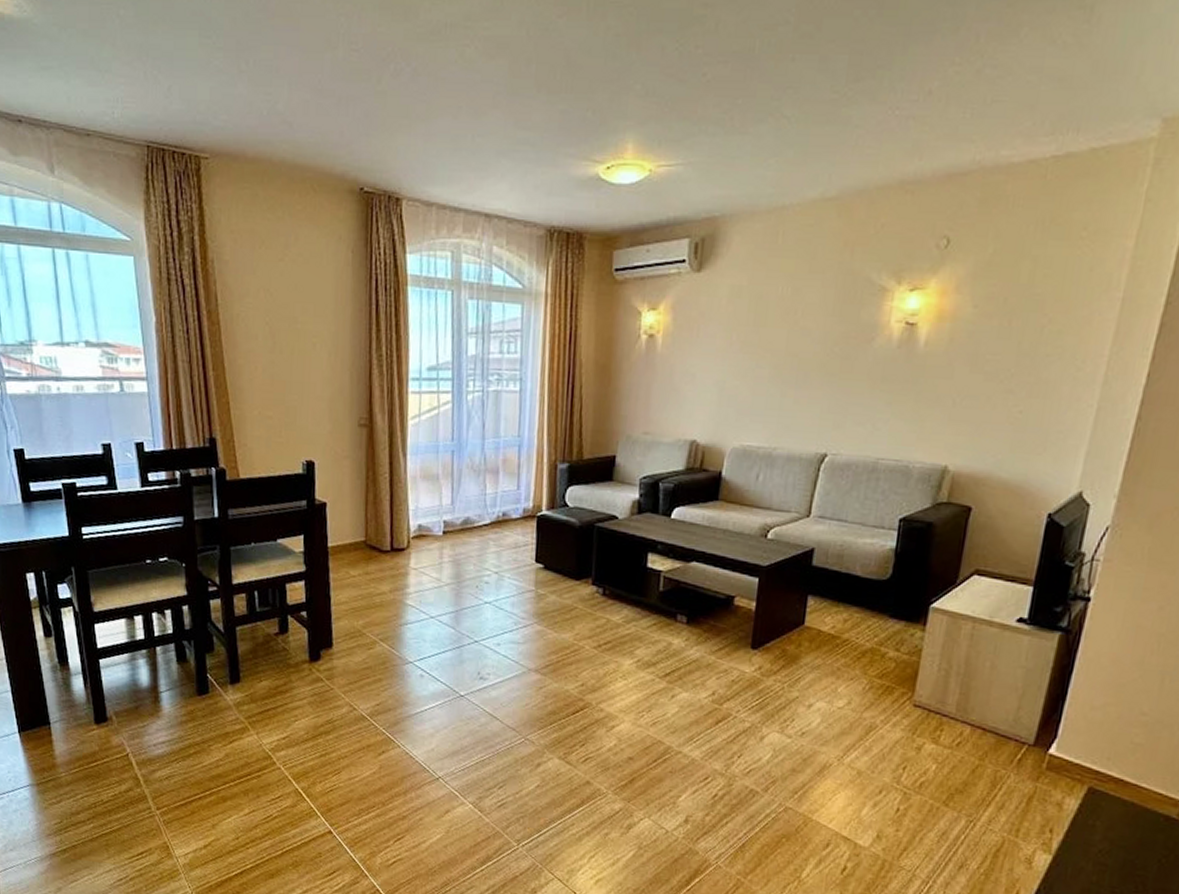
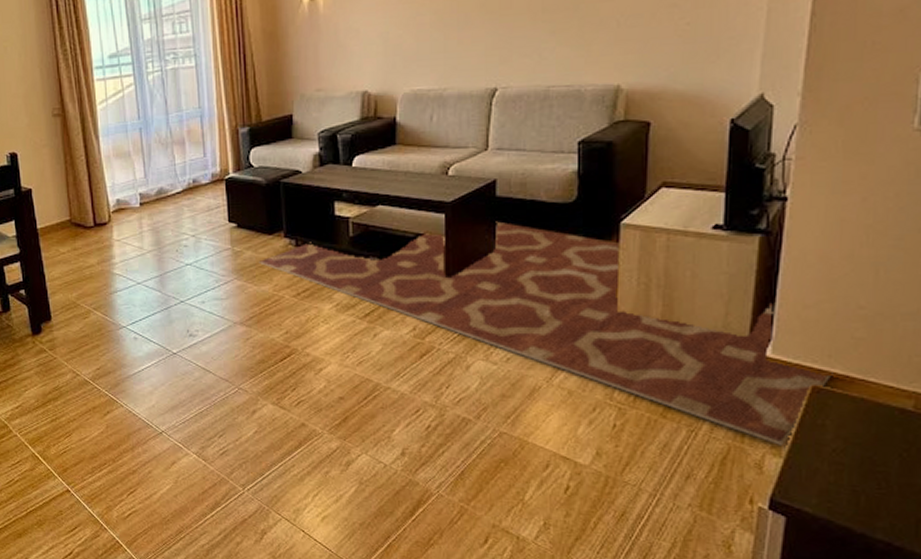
rug: none [562,591,1110,844] -> present [258,221,833,447]

